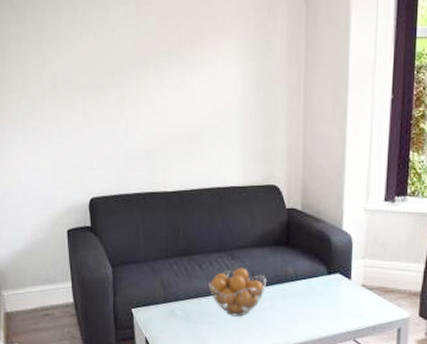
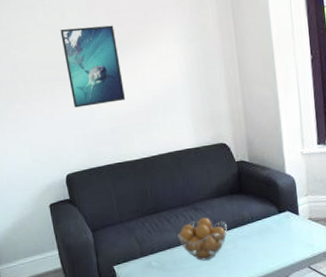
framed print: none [101,28,168,122] -> present [60,25,126,108]

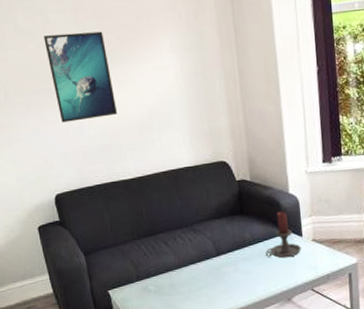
fruit basket: present [177,217,227,261] -> none [175,239,228,284]
candle holder: none [264,190,298,236] -> present [266,211,301,258]

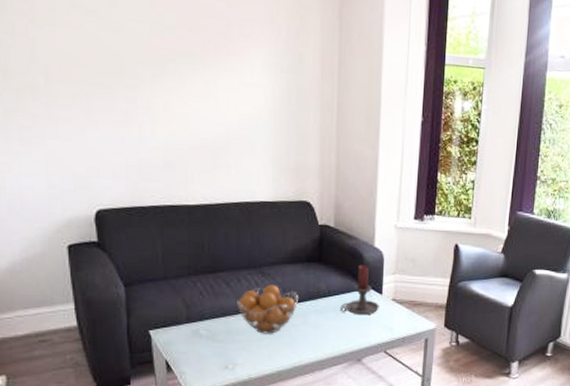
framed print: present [43,31,118,123] -> none [107,19,190,129]
fruit basket: none [175,239,228,284] -> present [237,284,298,334]

